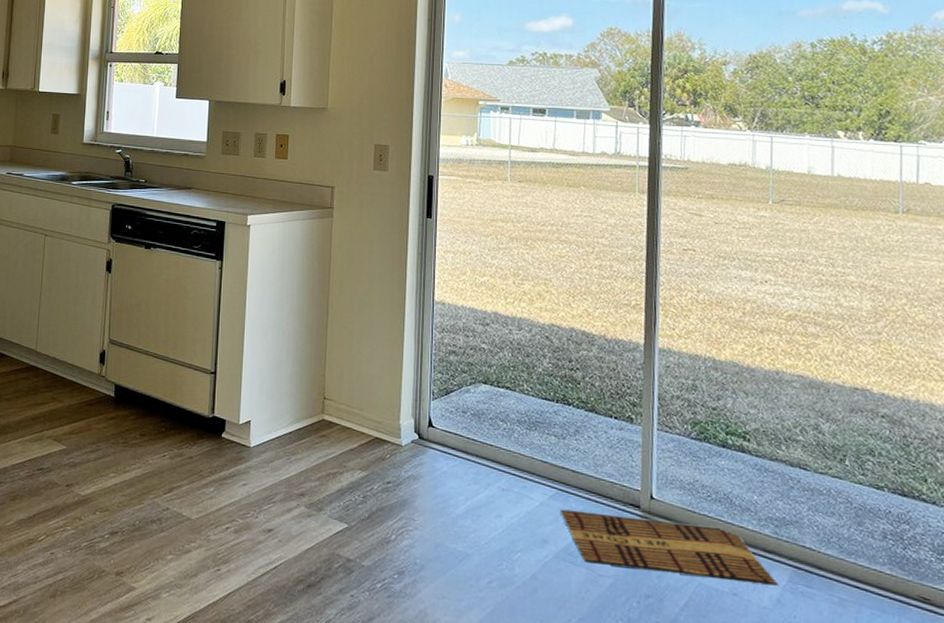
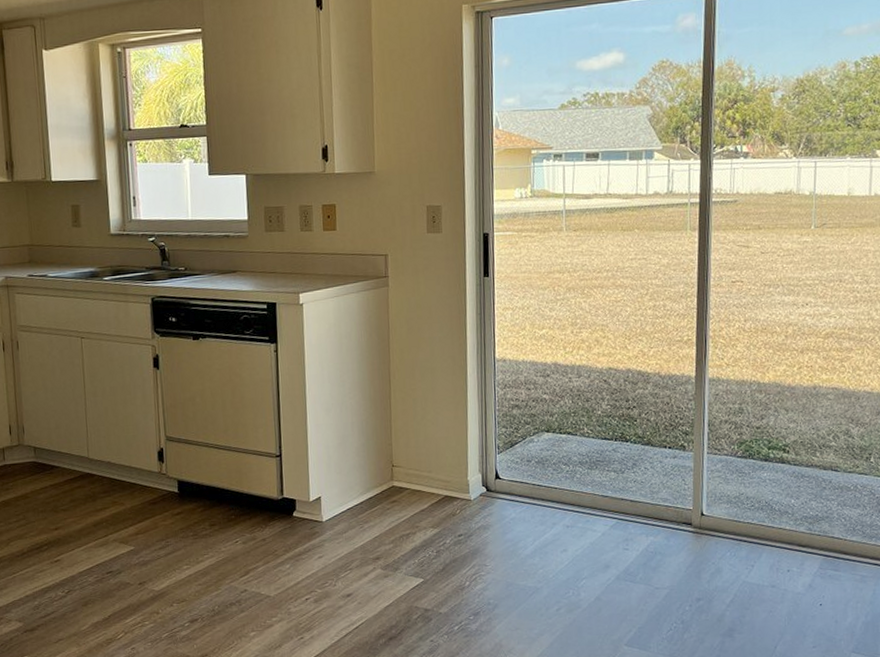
doormat: present [561,509,780,586] -> none [621,531,811,579]

